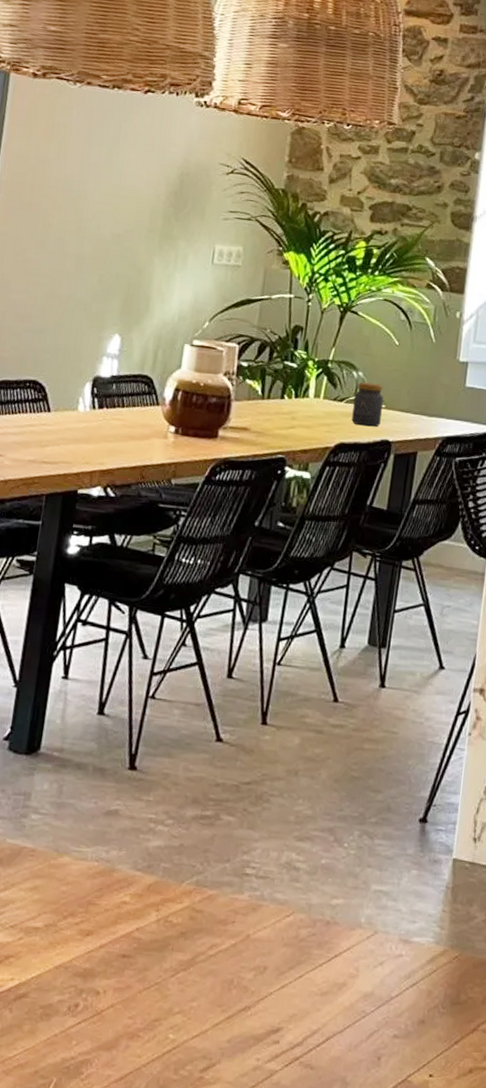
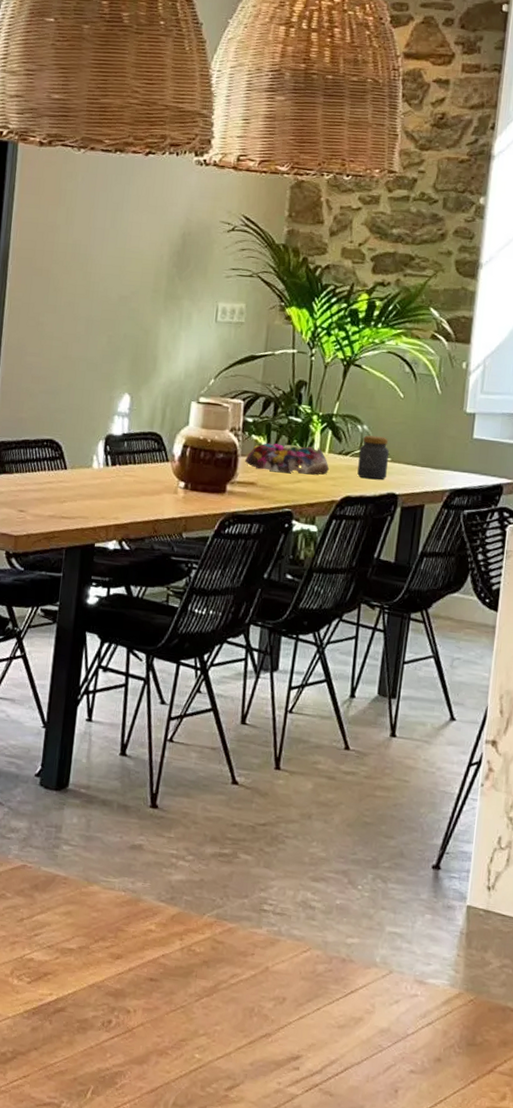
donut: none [237,387,324,421] -> present [244,443,330,475]

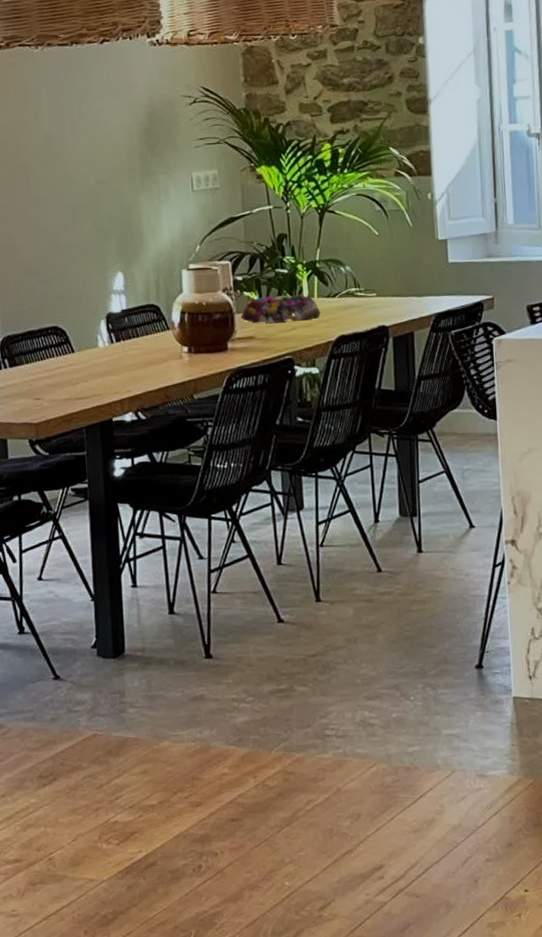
jar: present [357,435,389,480] -> none [346,274,375,316]

